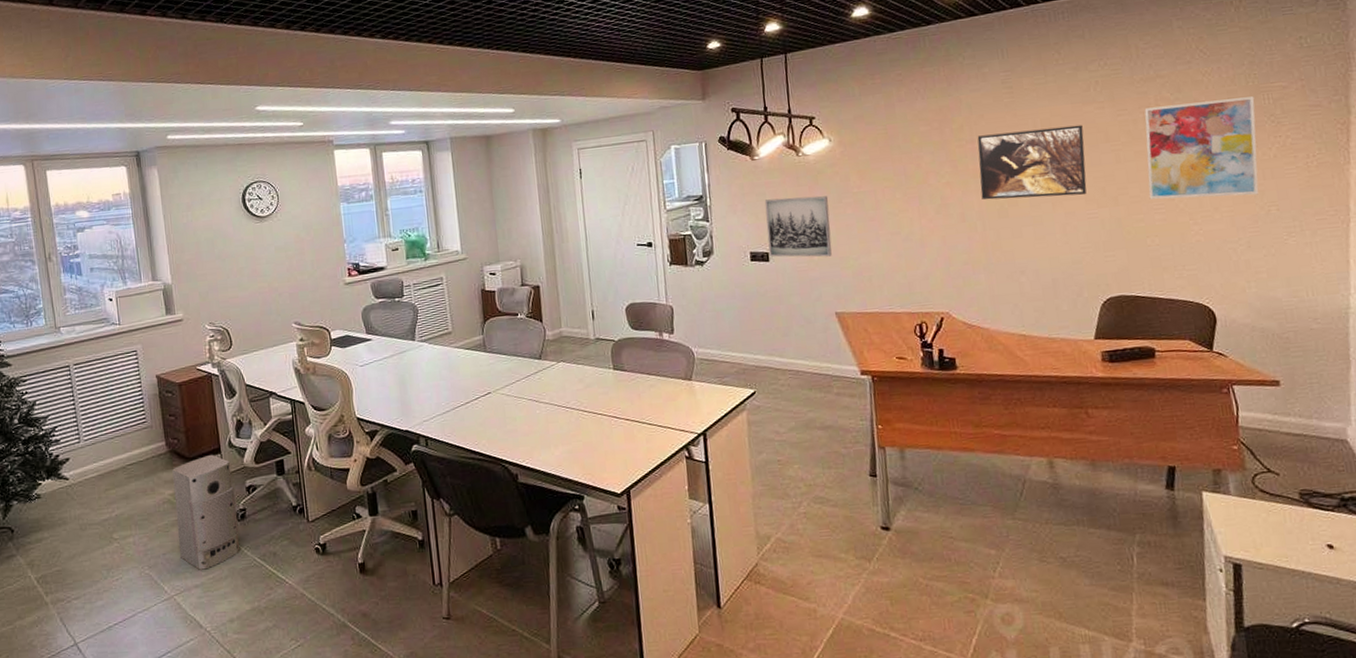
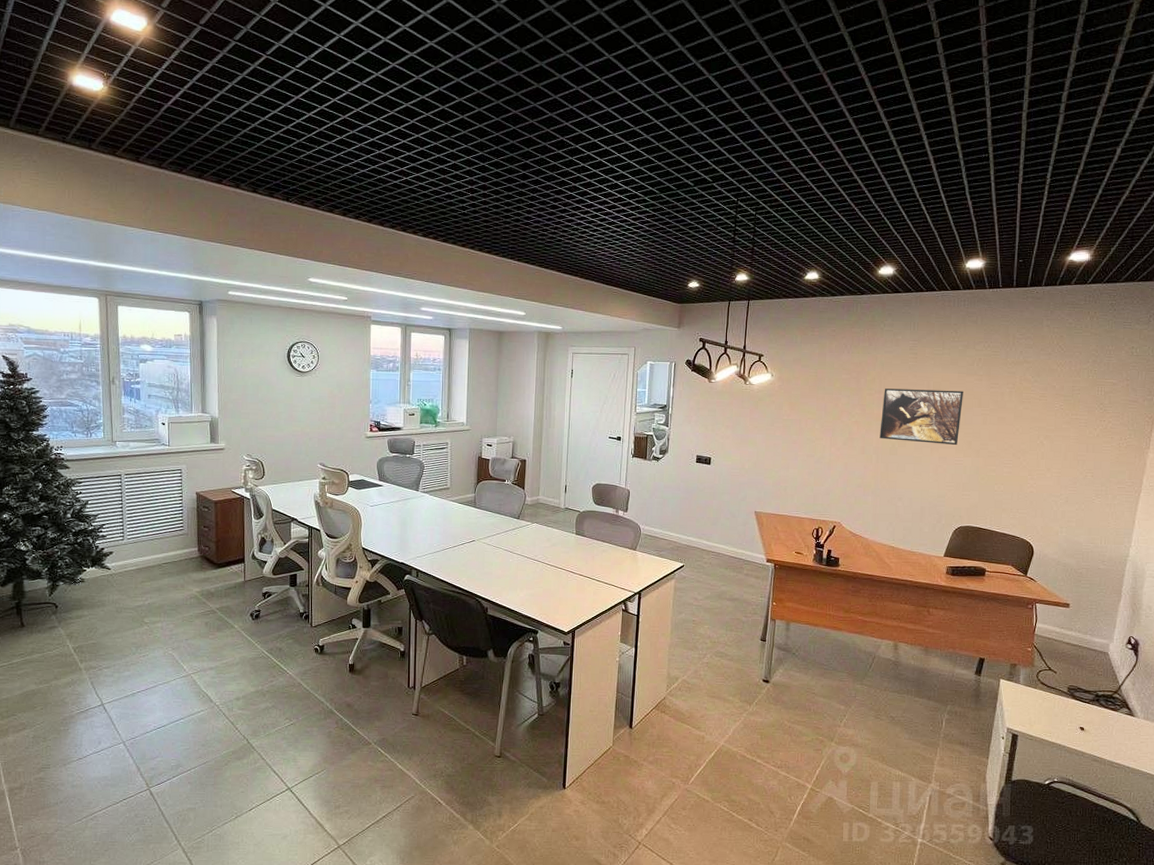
air purifier: present [172,454,239,570] -> none [200,563,253,656]
wall art: present [764,196,832,257] -> none [711,415,764,467]
wall art: present [1144,96,1259,200] -> none [1002,385,1092,463]

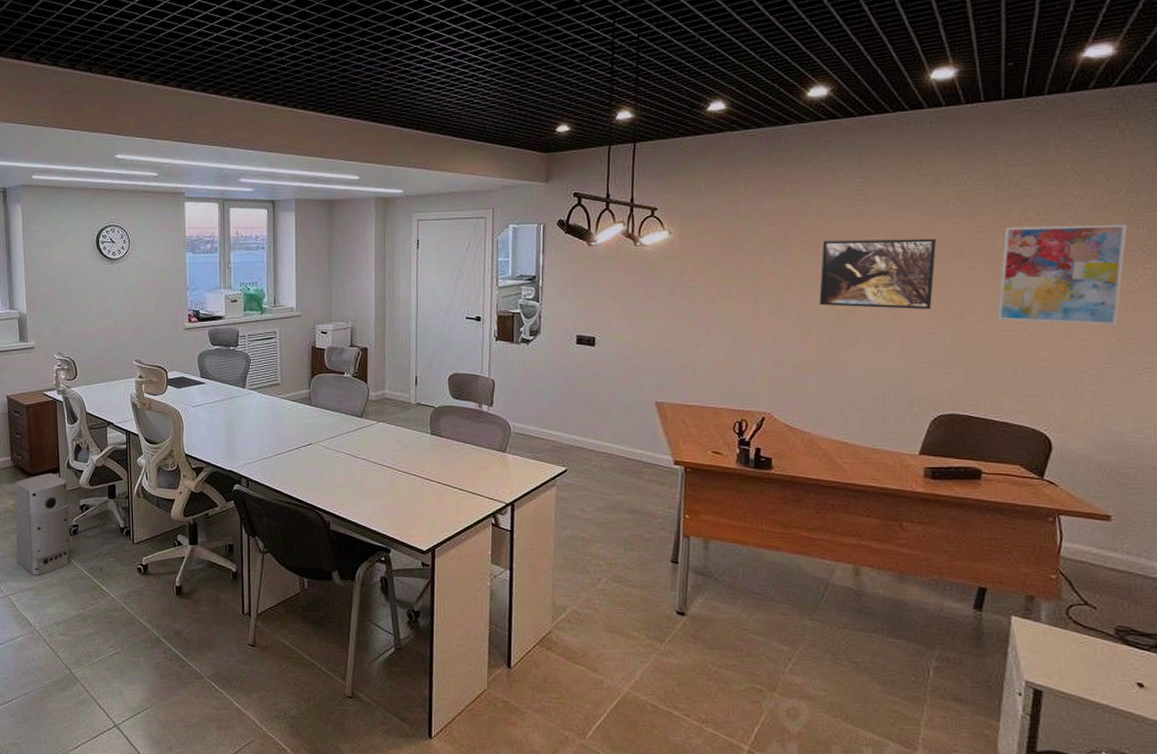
air purifier: none [200,563,253,656] -> present [15,472,71,575]
wall art: none [1002,385,1092,463] -> present [997,224,1128,326]

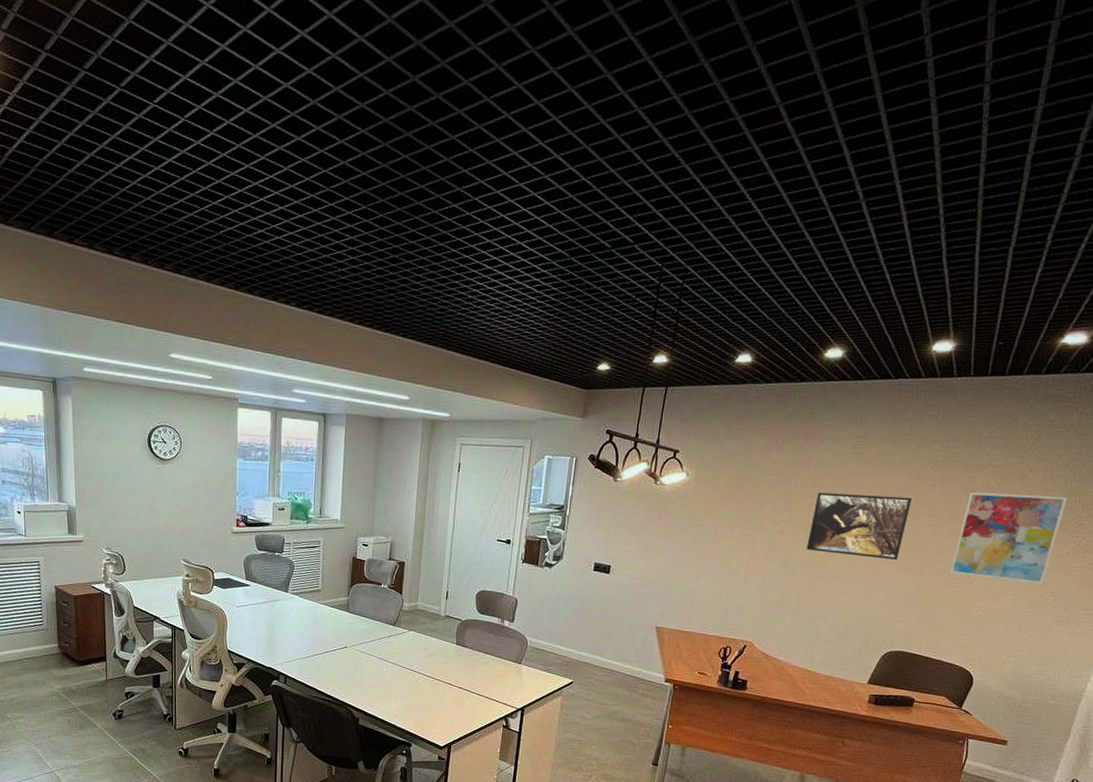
air purifier: present [15,472,71,575] -> none [62,661,115,754]

